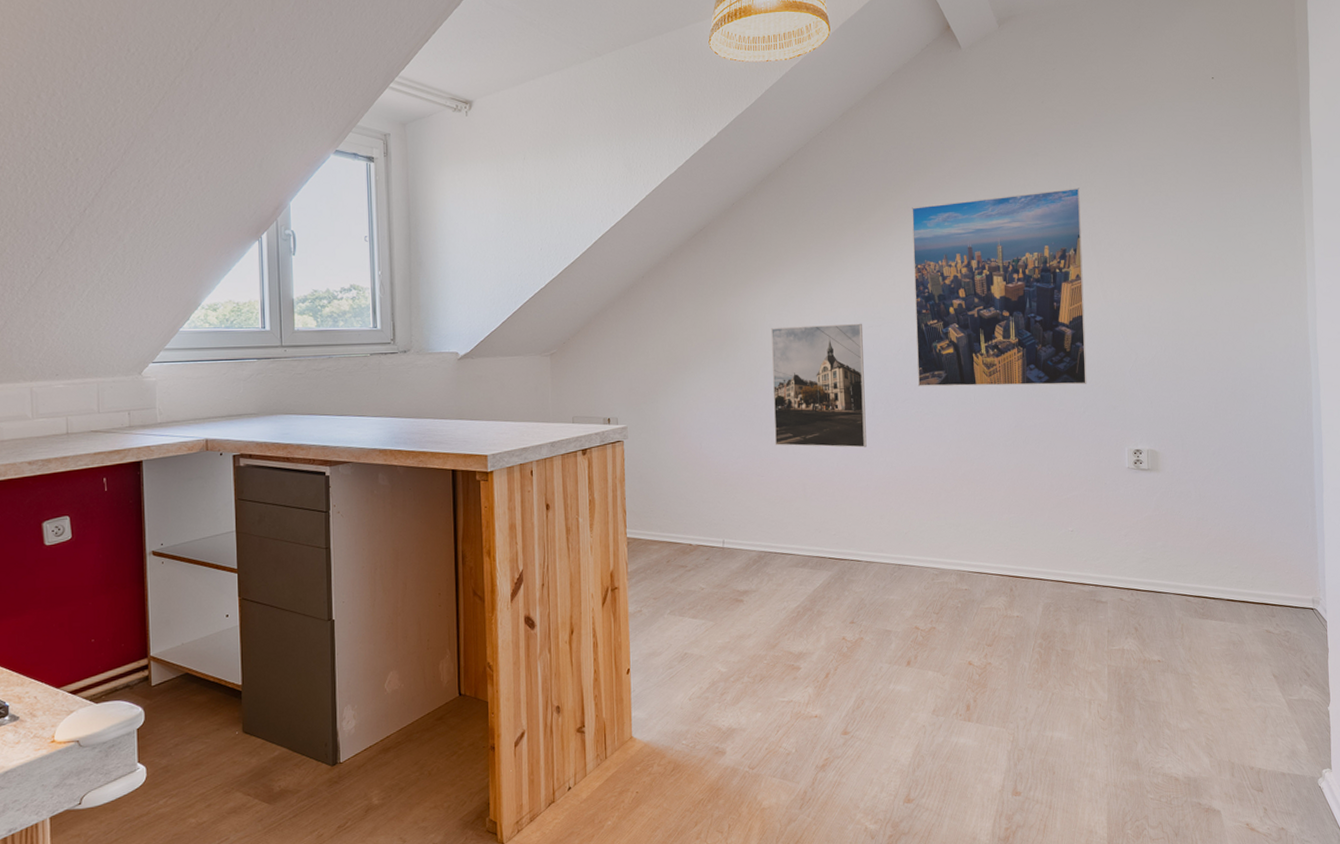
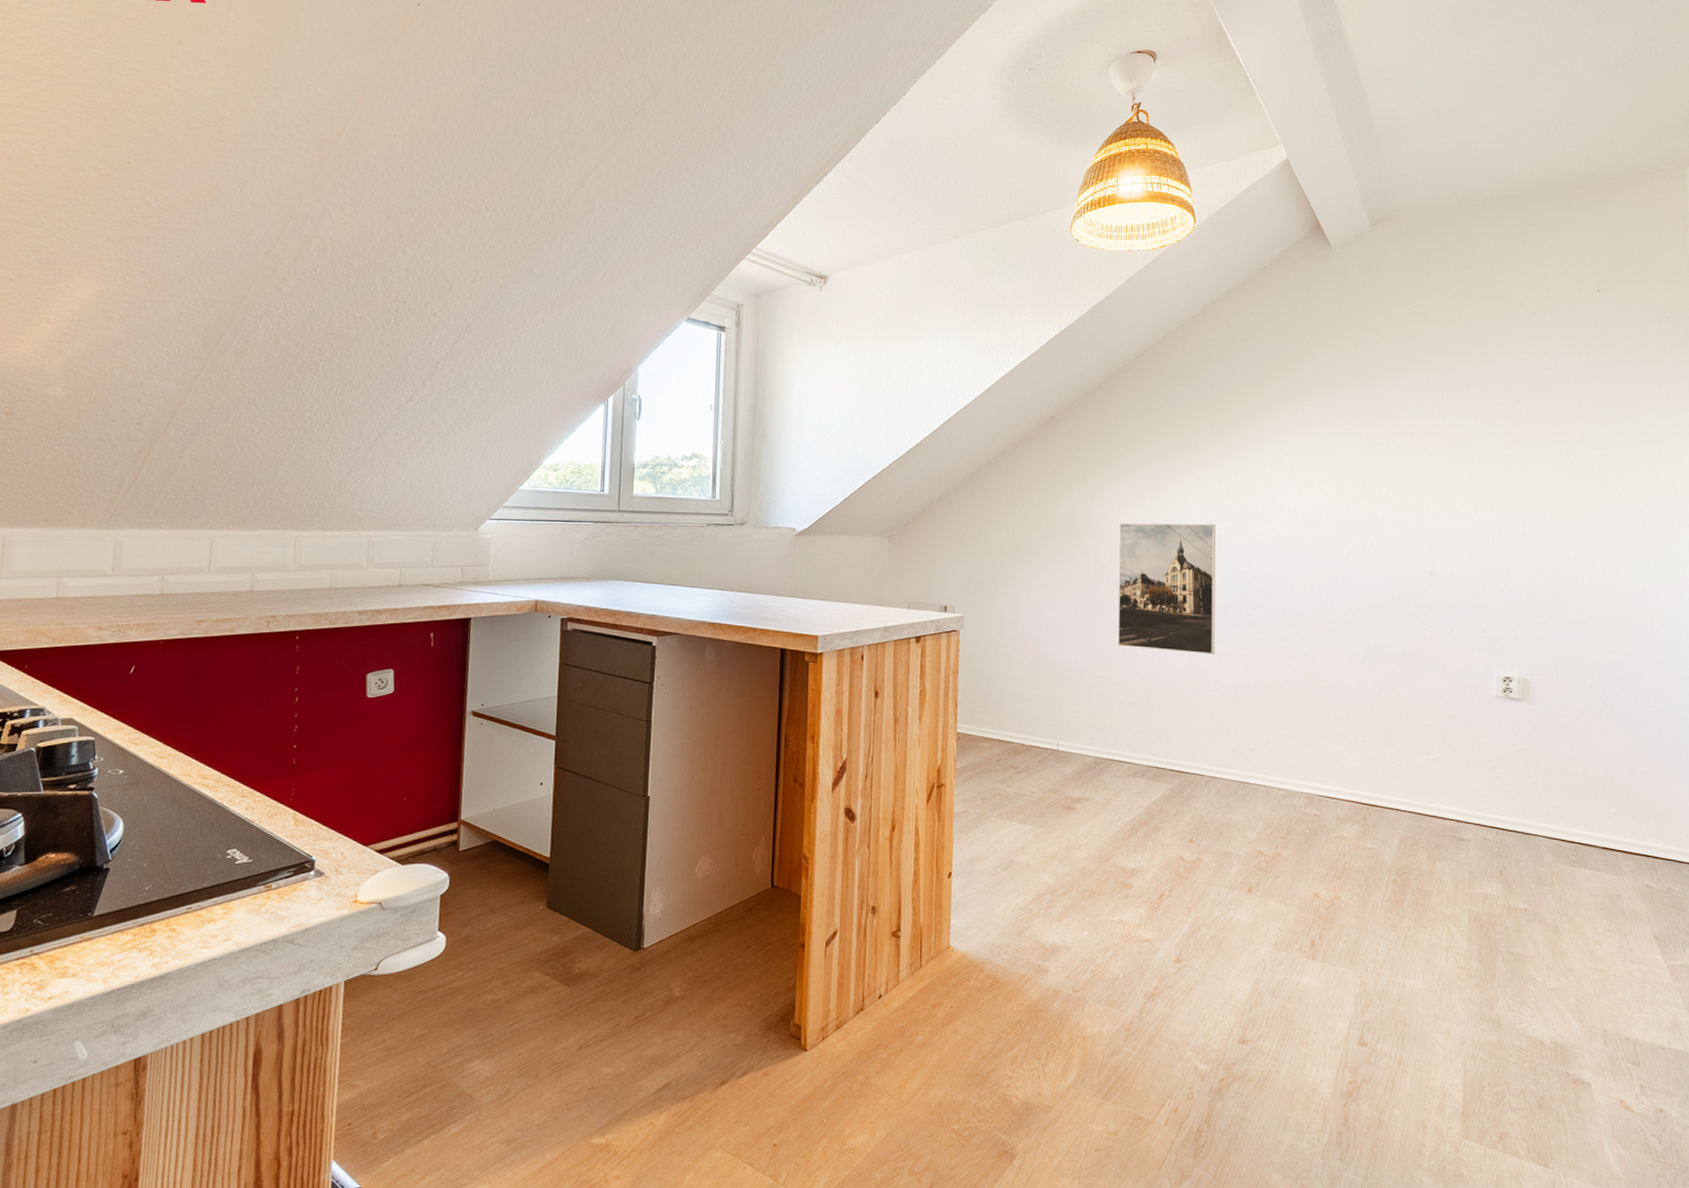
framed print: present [912,188,1087,387] -> none [1272,396,1454,603]

